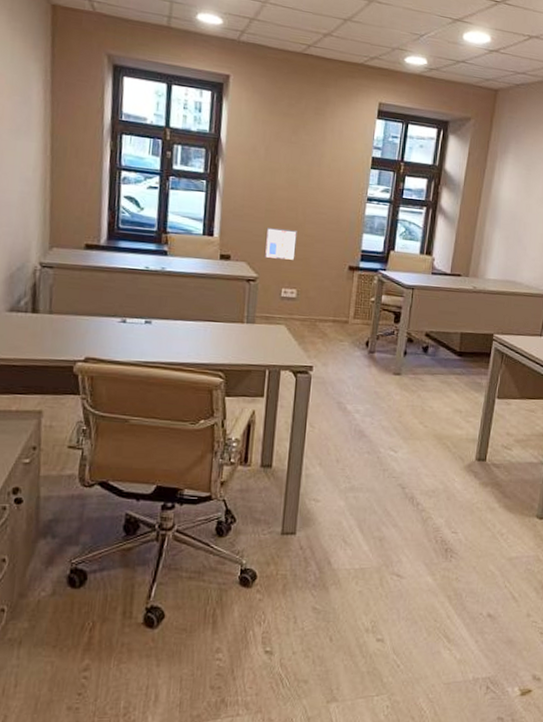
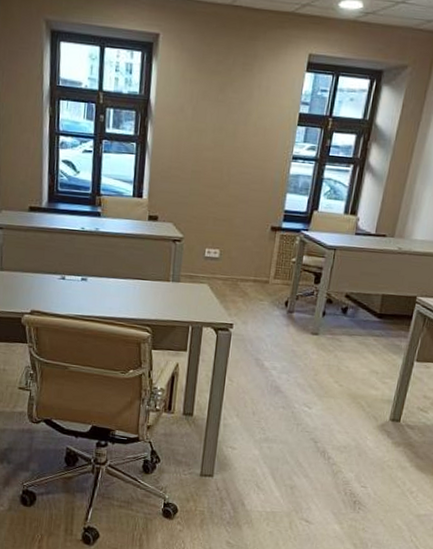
wall art: present [264,228,297,260] -> none [189,189,222,221]

